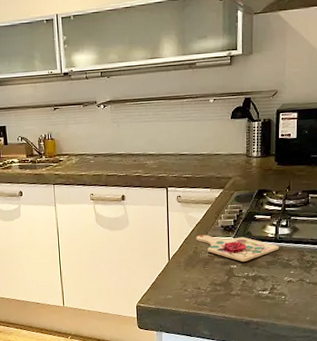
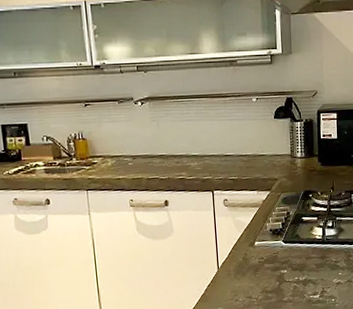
cutting board: present [196,234,280,262] -> none [245,239,328,266]

